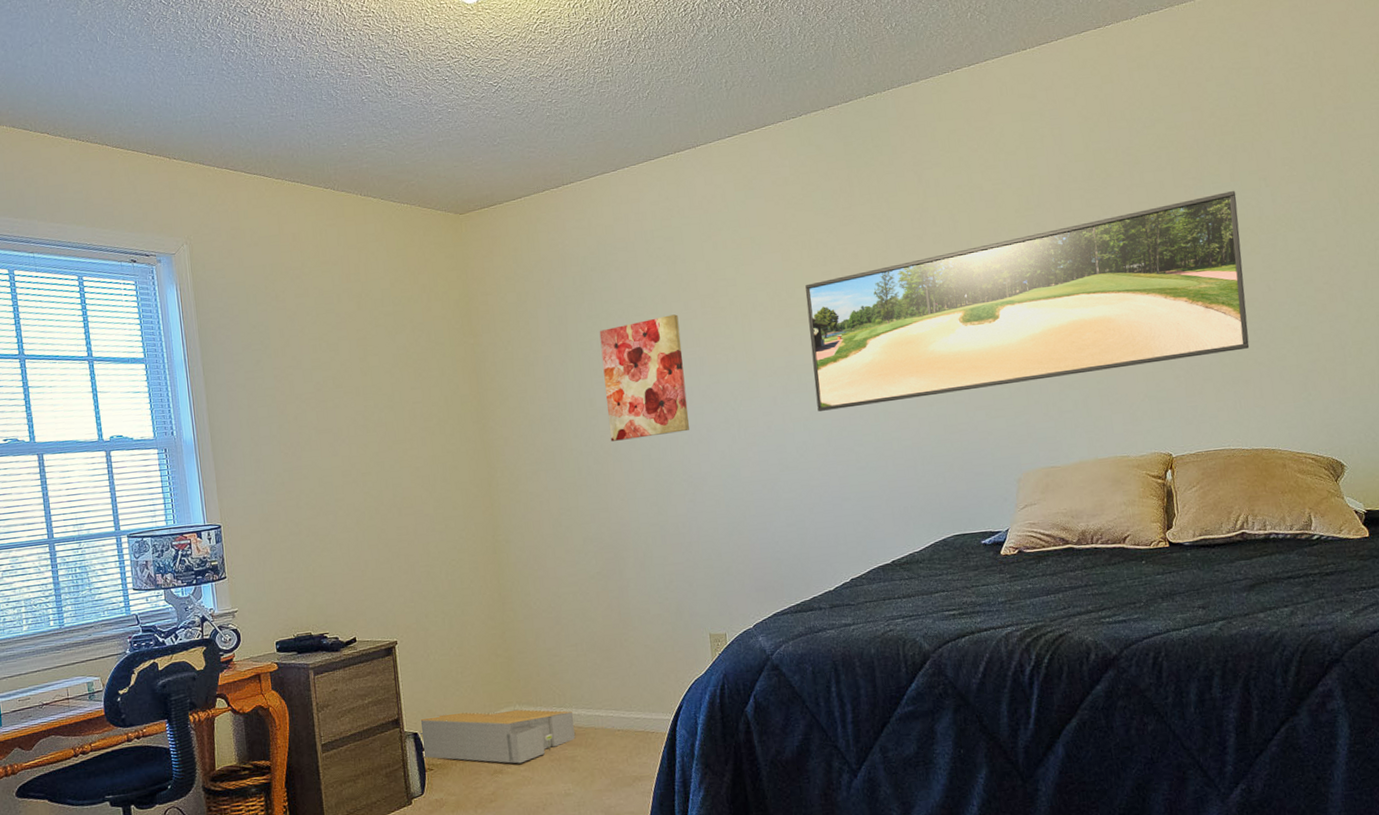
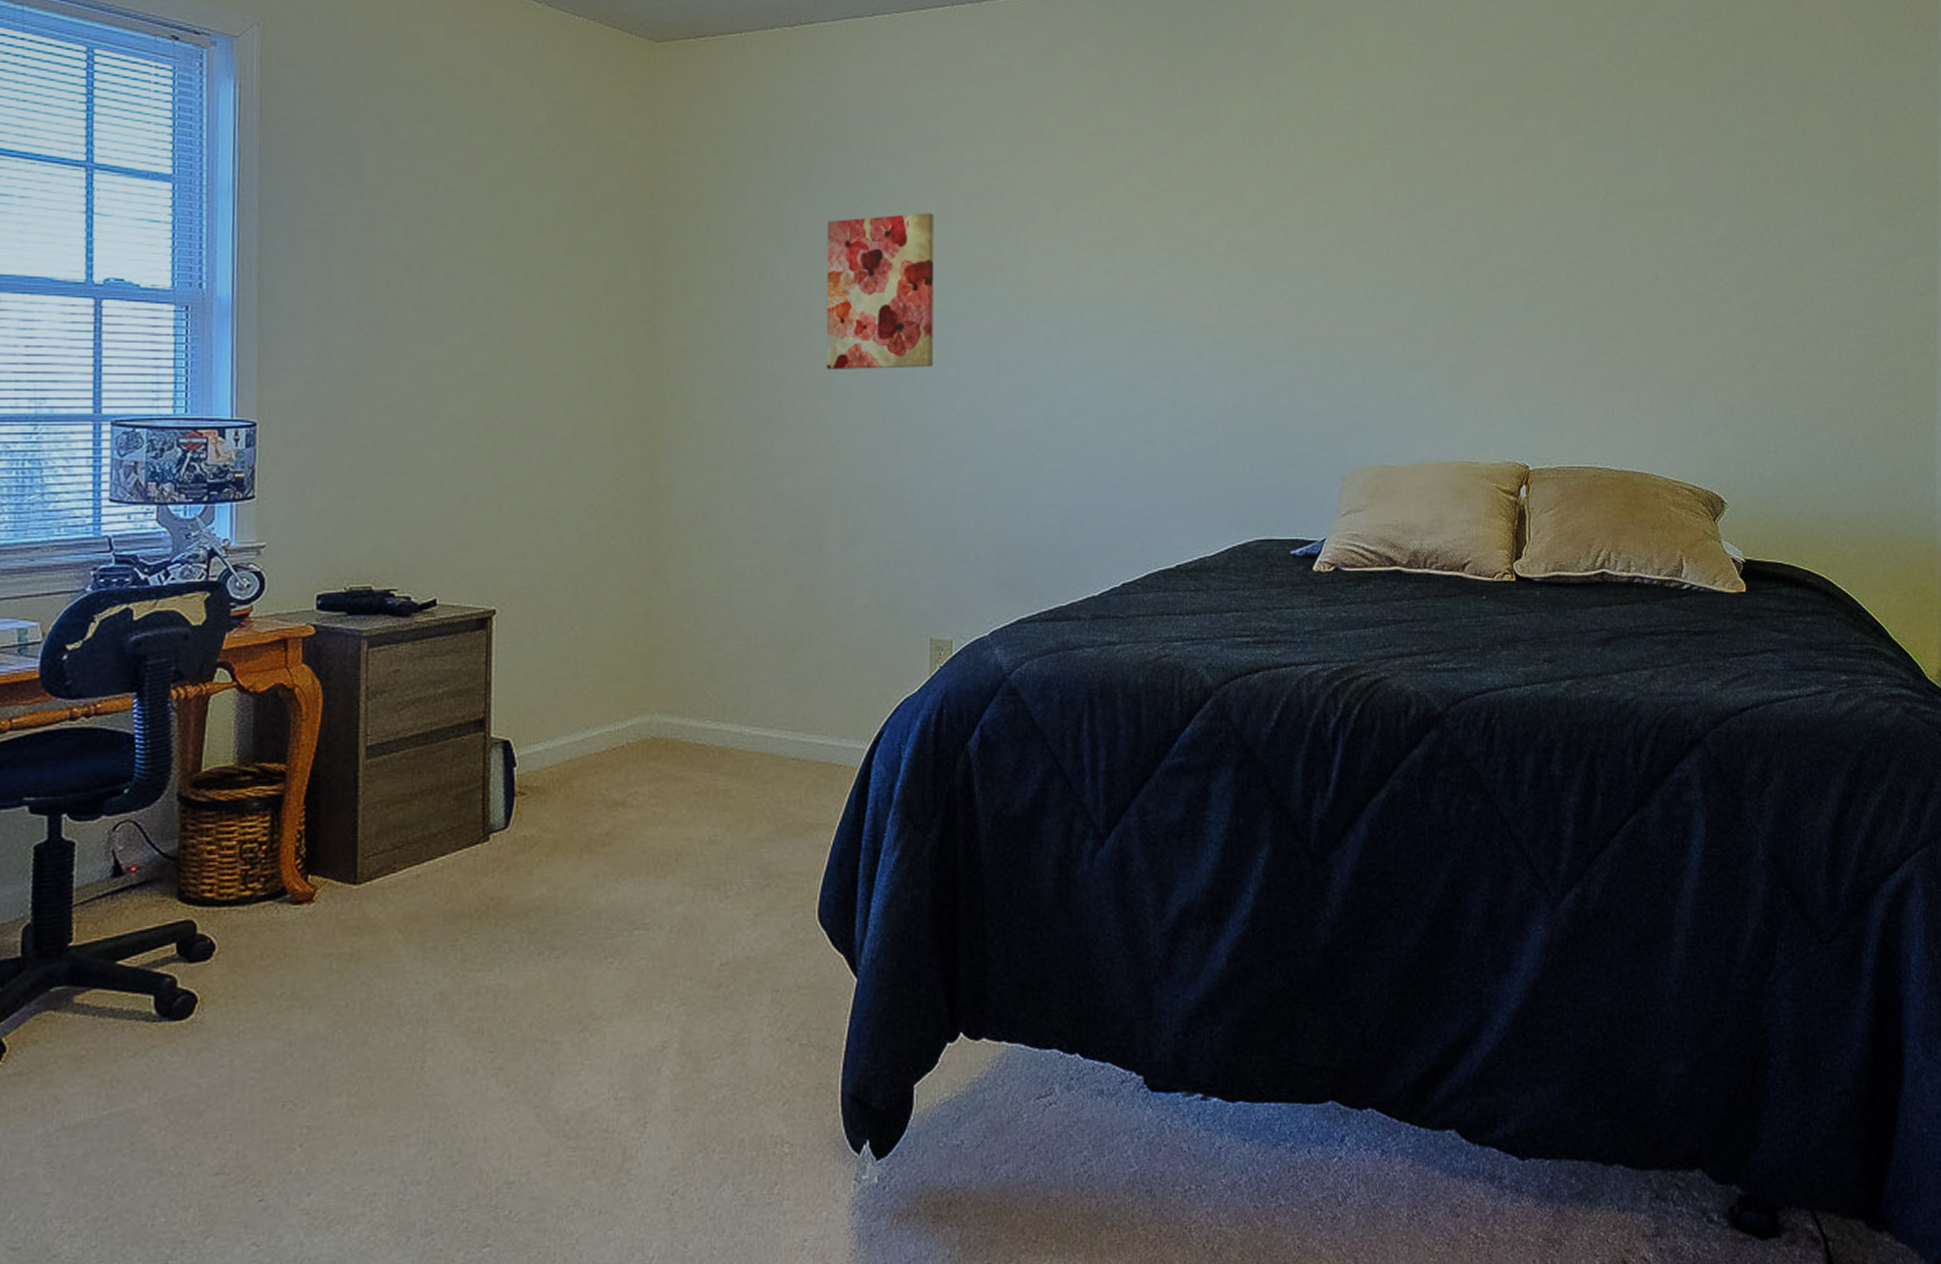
architectural model: present [418,709,575,764] -> none [510,717,734,795]
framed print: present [805,190,1250,411] -> none [1101,153,1629,362]

